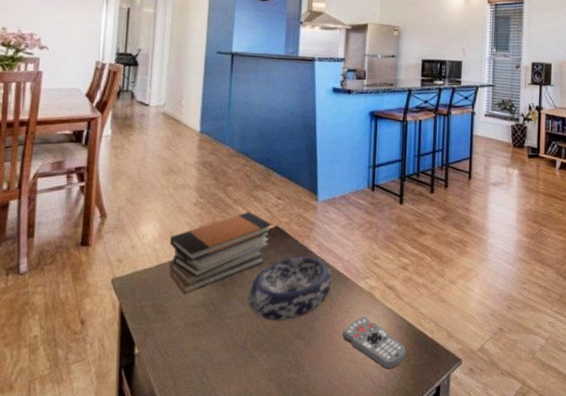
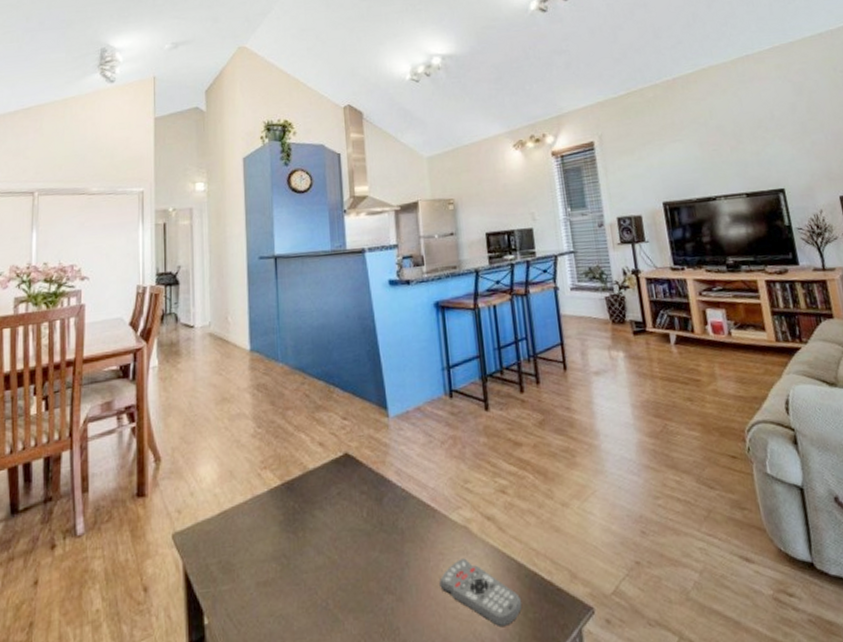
book stack: present [168,212,272,294] -> none [230,439,341,547]
decorative bowl: present [248,255,332,321] -> none [323,486,419,572]

